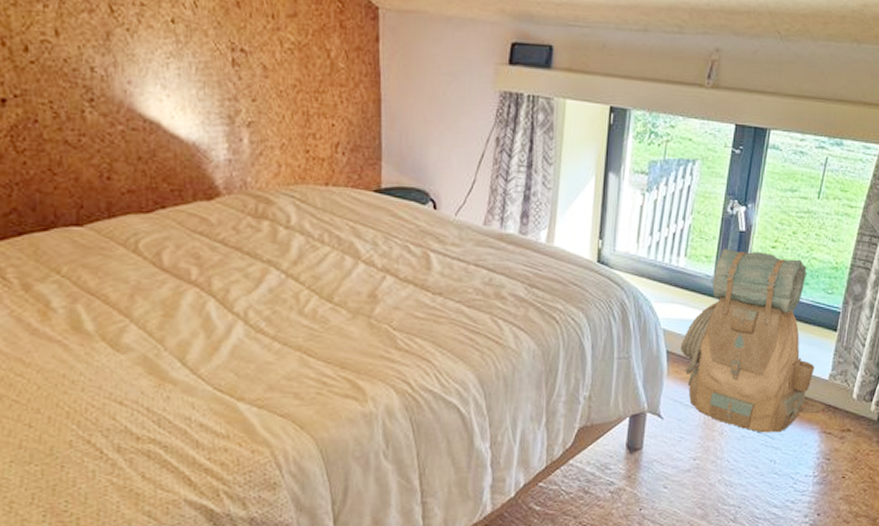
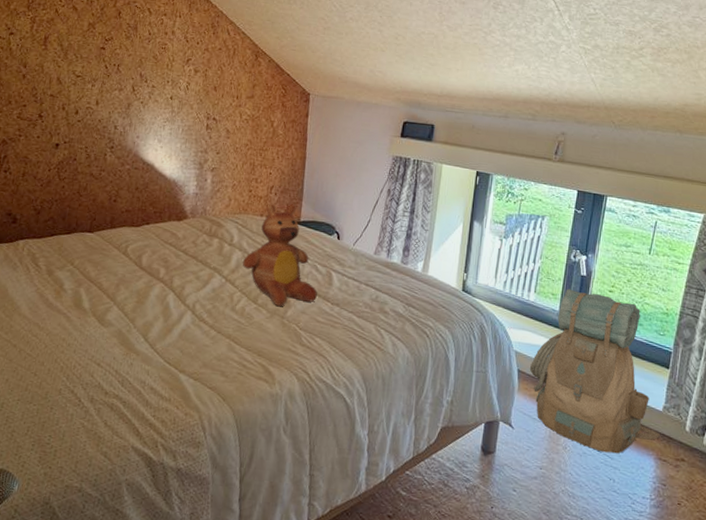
teddy bear: none [308,164,412,303] -> present [243,203,317,306]

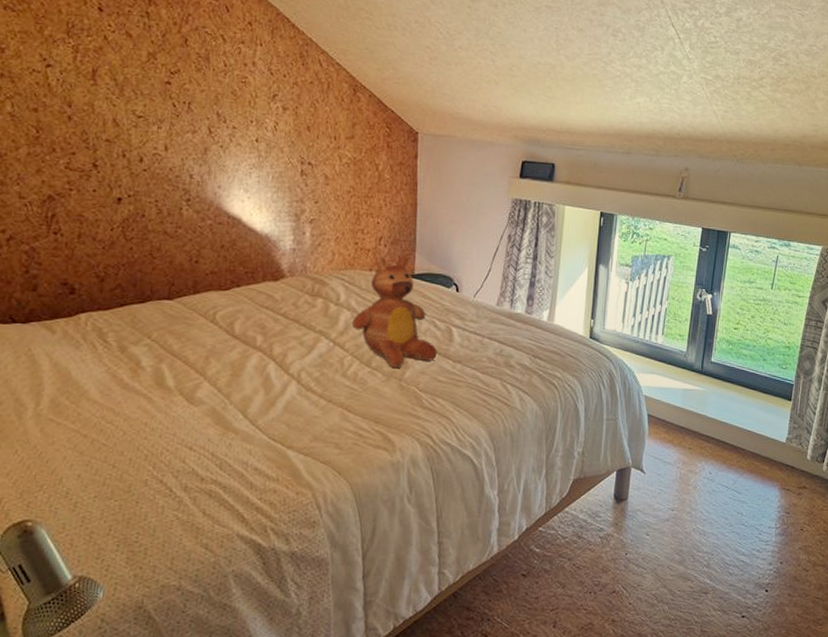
backpack: present [529,288,660,454] -> none [659,329,784,488]

